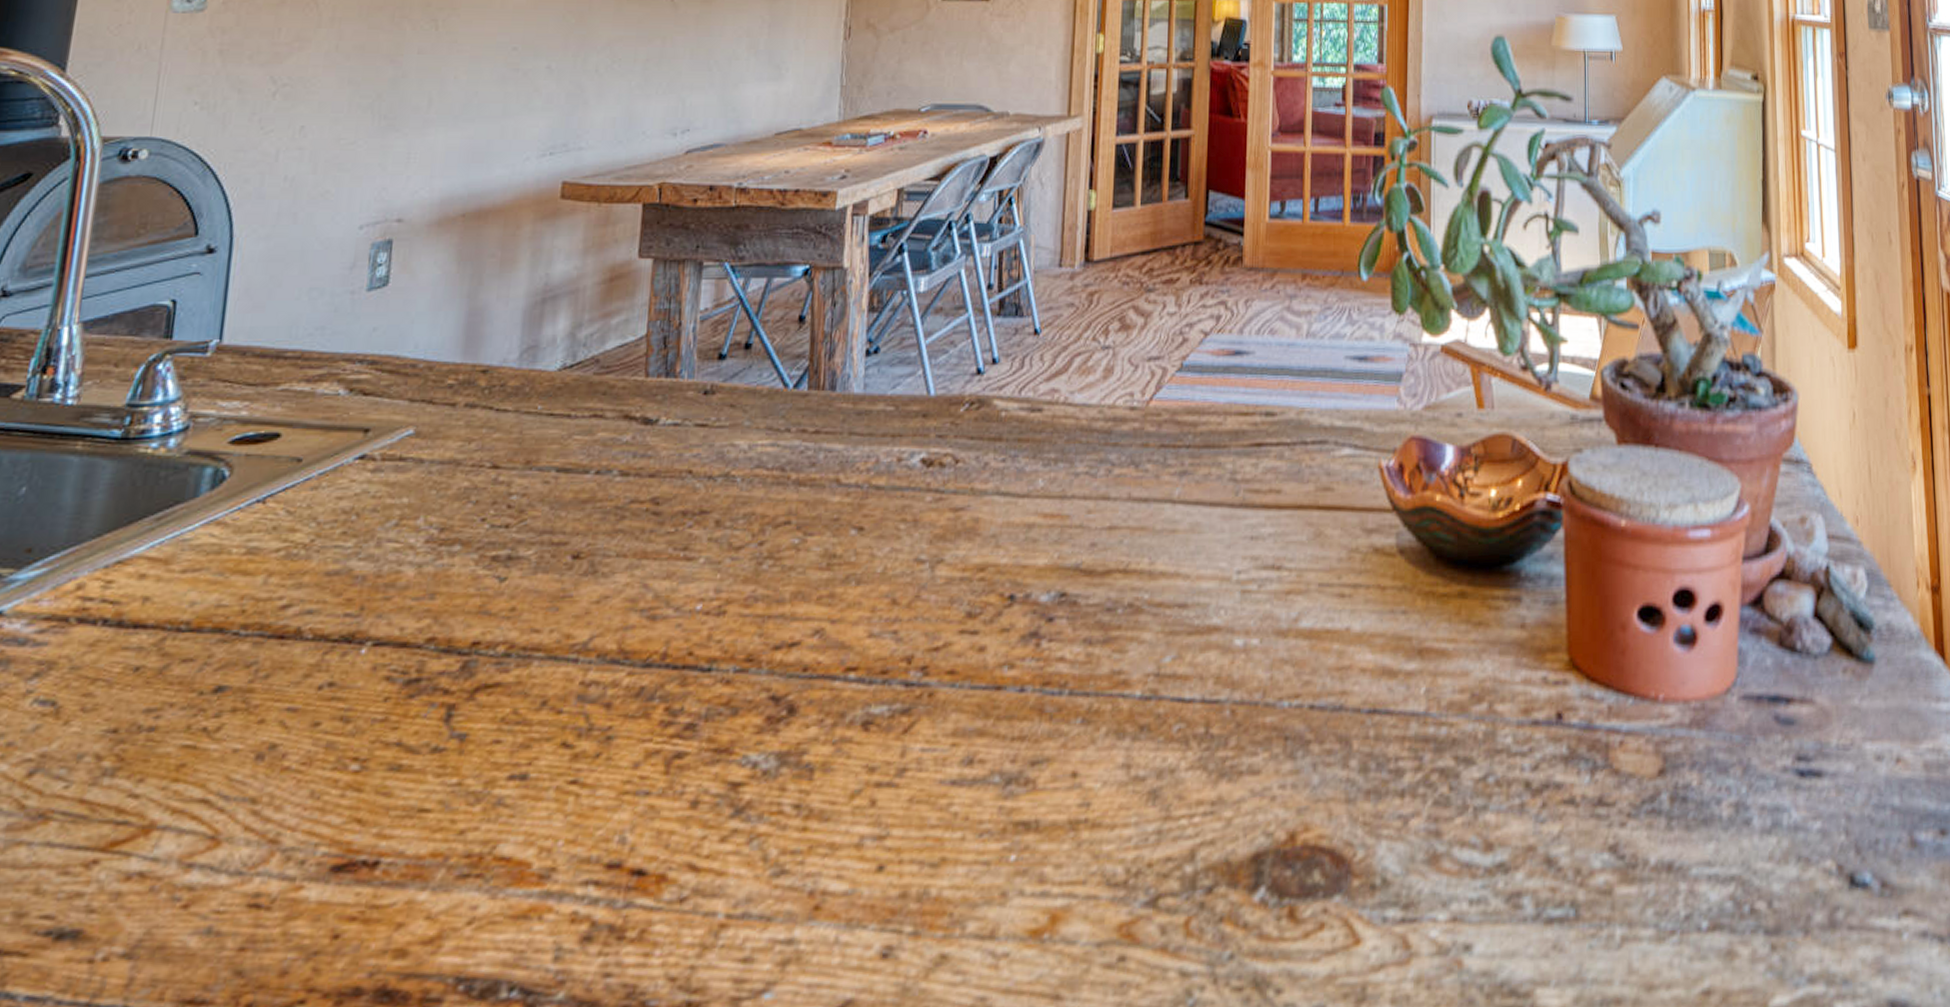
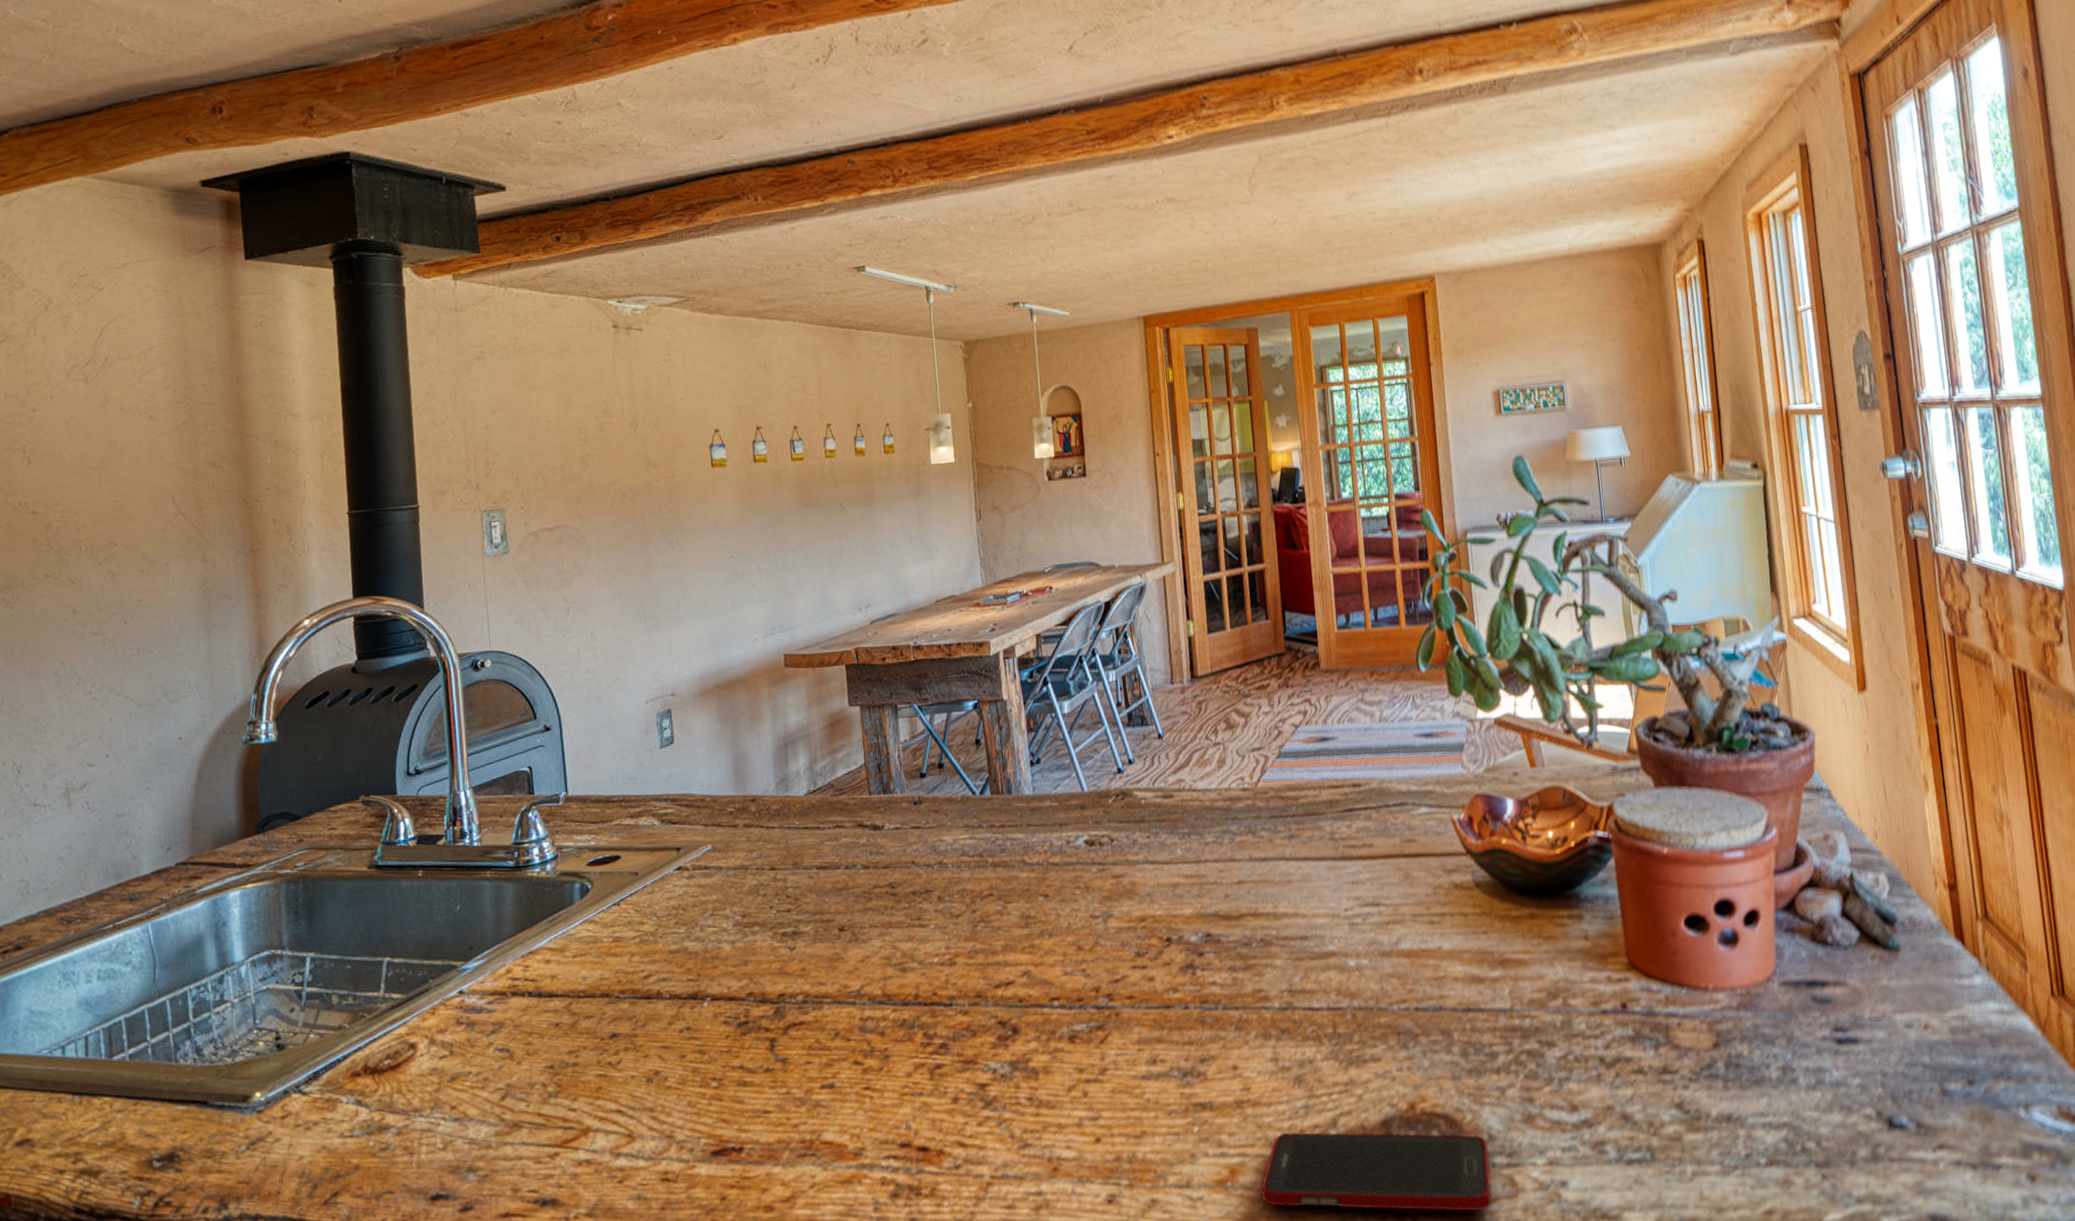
cell phone: none [1086,866,1381,983] -> present [1260,1132,1492,1212]

